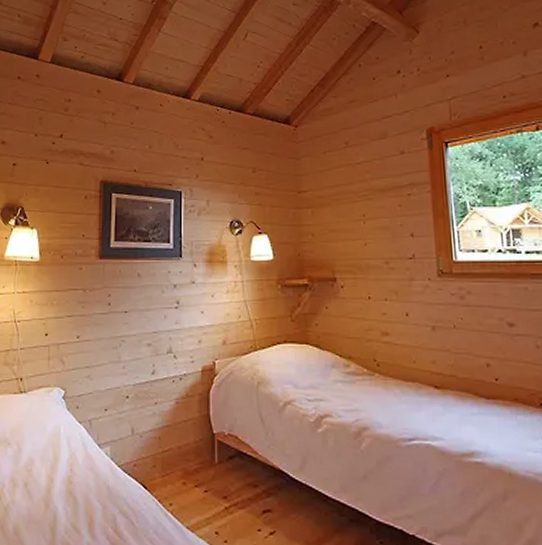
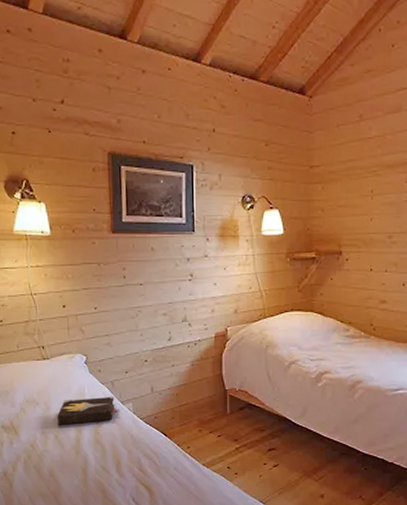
hardback book: none [27,437,96,472] -> present [56,396,119,426]

